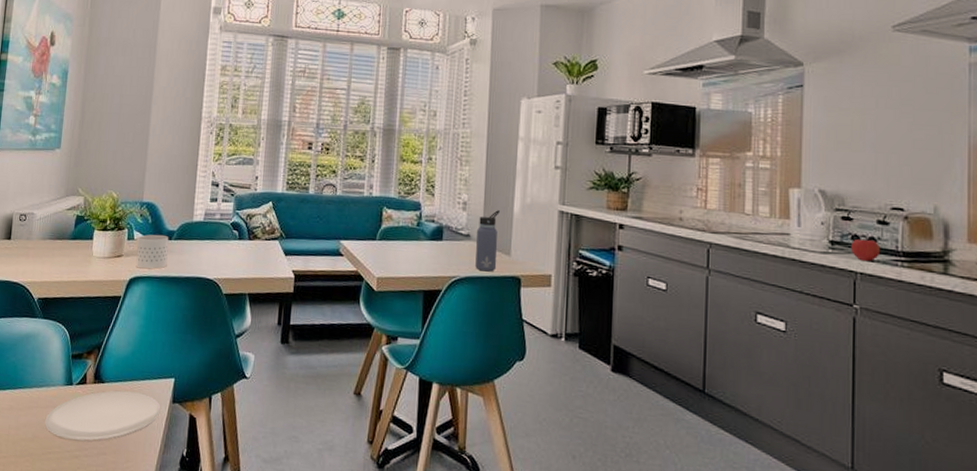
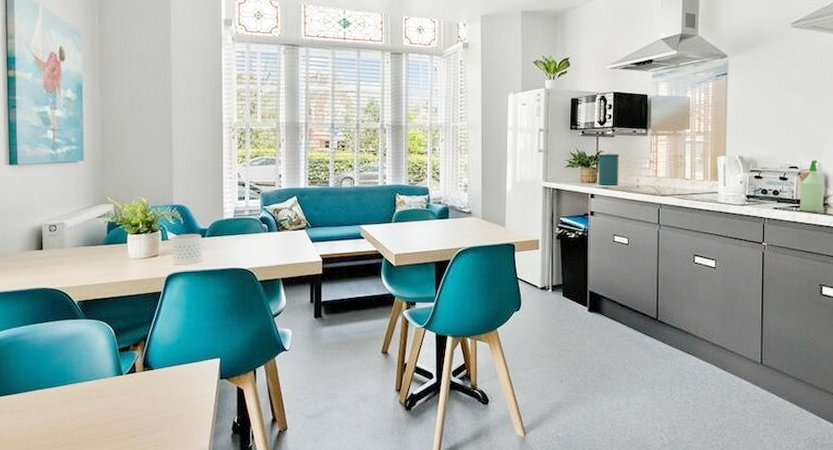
plate: present [45,390,161,442] -> none [99,374,210,424]
water bottle: present [475,210,500,272] -> none [476,190,495,241]
canister: none [629,175,657,216] -> present [598,153,619,185]
fruit: present [851,237,881,262] -> none [761,191,782,209]
spray bottle: none [908,200,945,271] -> present [800,159,825,213]

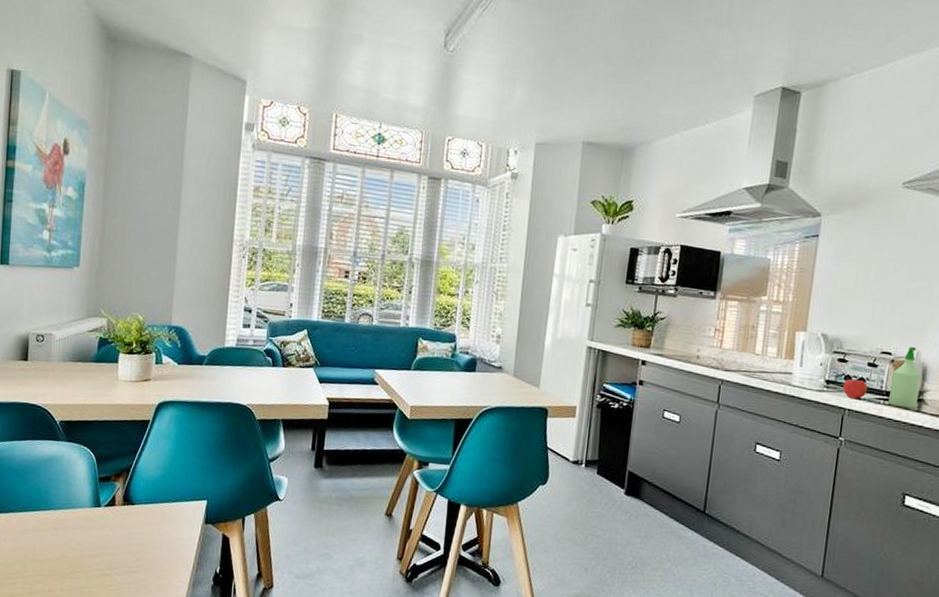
mug: present [171,233,202,266] -> none [164,359,200,395]
canister: present [598,153,619,185] -> none [652,315,680,353]
fruit: none [761,191,782,209] -> present [843,378,868,400]

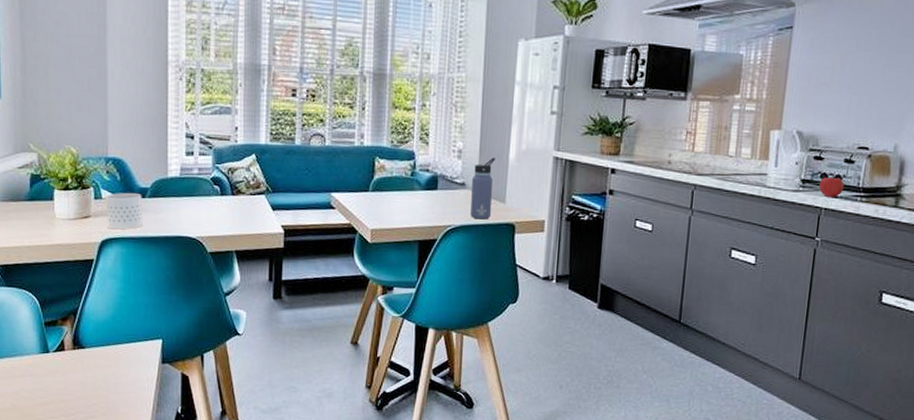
mug: none [164,359,200,395] -> present [105,192,142,231]
water bottle: none [506,344,532,403] -> present [470,158,495,220]
spray bottle: present [888,346,923,409] -> none [865,139,900,205]

